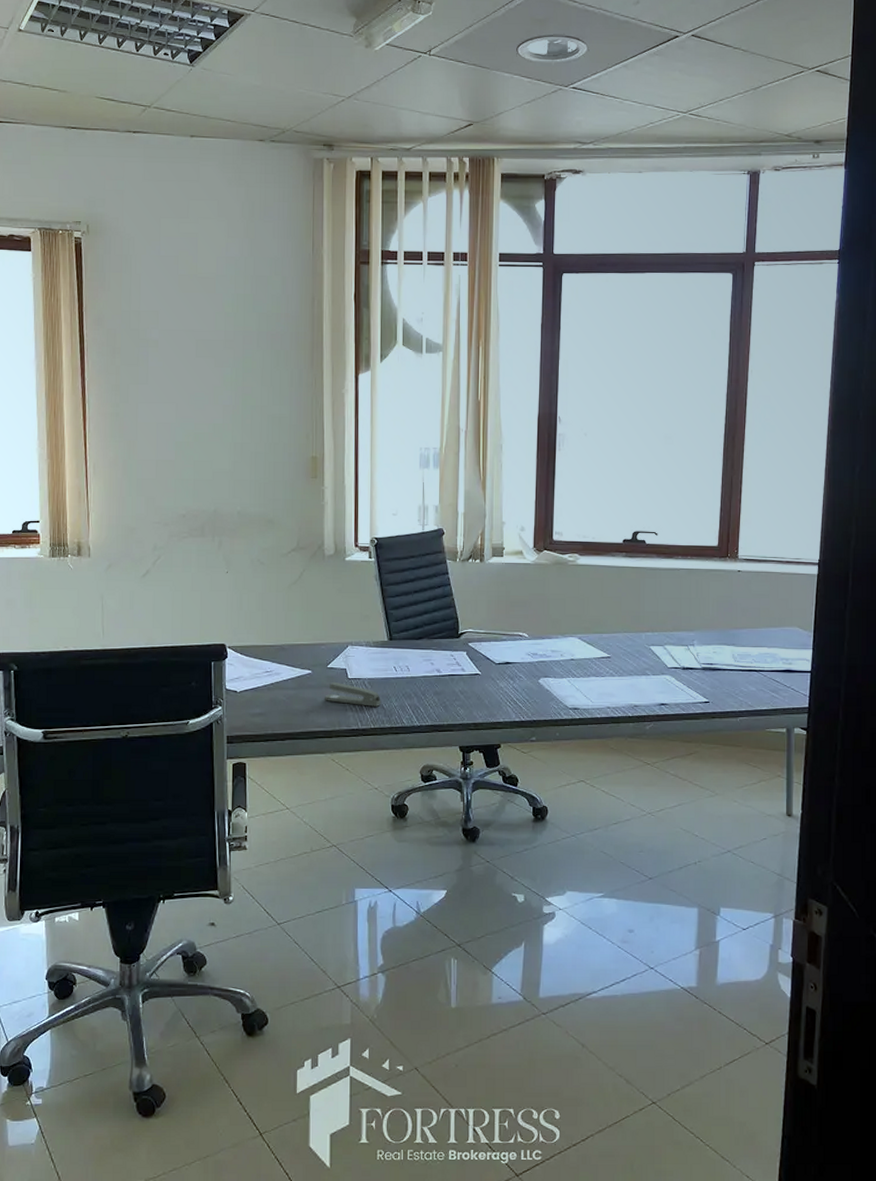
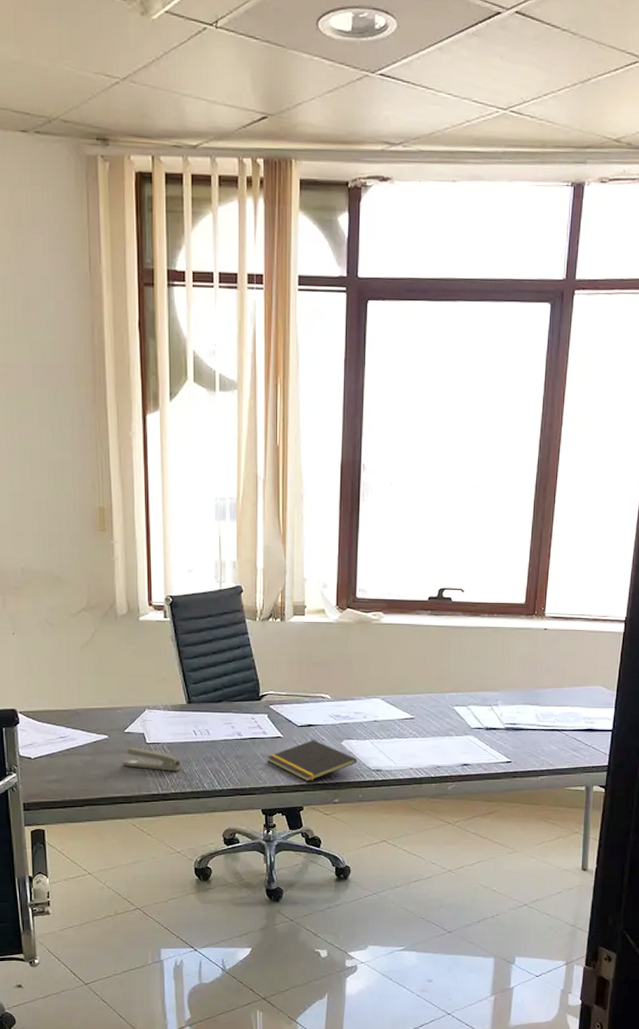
notepad: none [464,677,554,720] -> present [266,740,357,782]

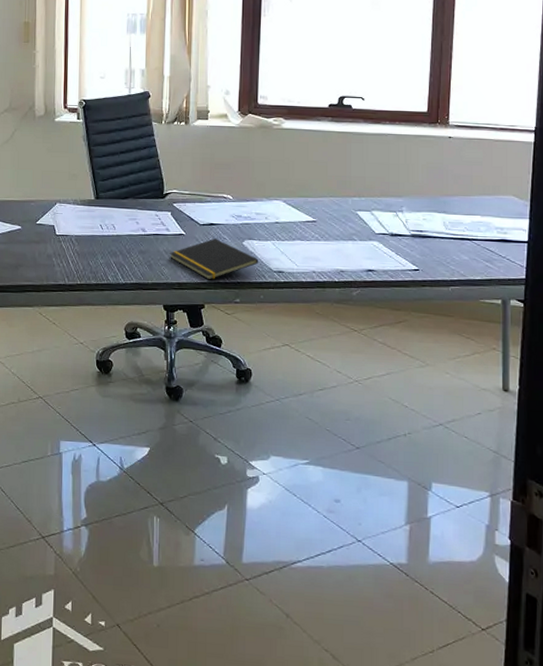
stapler: present [122,746,181,771] -> none [32,237,87,263]

